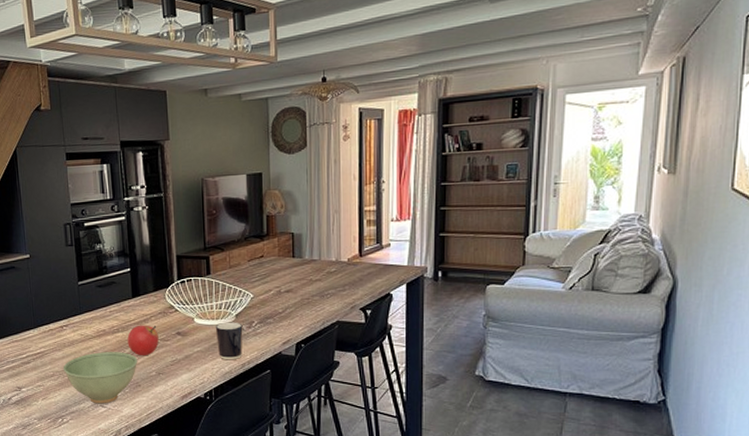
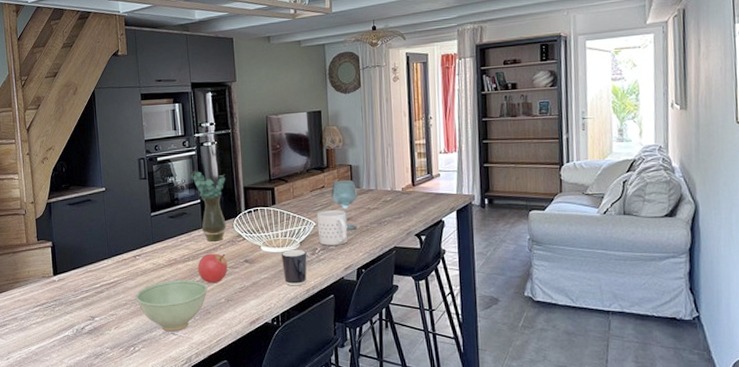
vase: none [119,236,158,313] -> present [190,170,227,242]
mug: none [254,281,288,319] -> present [316,210,348,246]
wine glass: none [270,248,300,303] -> present [331,179,358,230]

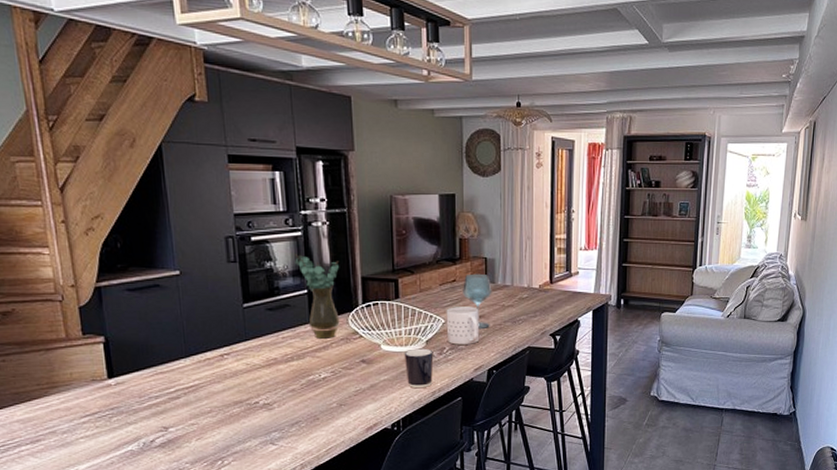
bowl: present [135,280,208,332] -> none [223,382,316,442]
fruit: present [197,253,228,284] -> none [303,352,341,387]

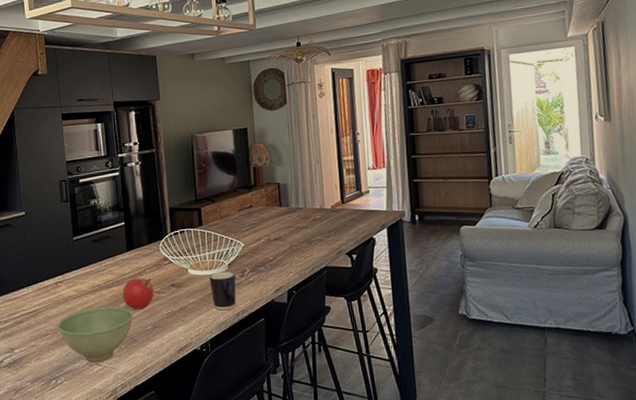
bowl: none [223,382,316,442] -> present [57,306,134,363]
vase: present [294,254,340,339] -> none [114,191,152,266]
fruit: none [303,352,341,387] -> present [122,278,154,310]
mug: present [446,306,480,345] -> none [245,229,278,267]
wine glass: present [463,273,492,329] -> none [259,198,287,250]

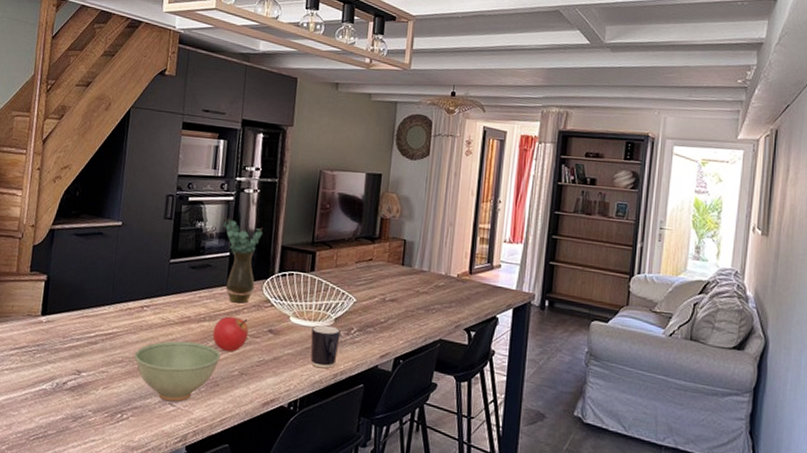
vase: none [114,191,152,266] -> present [223,217,263,304]

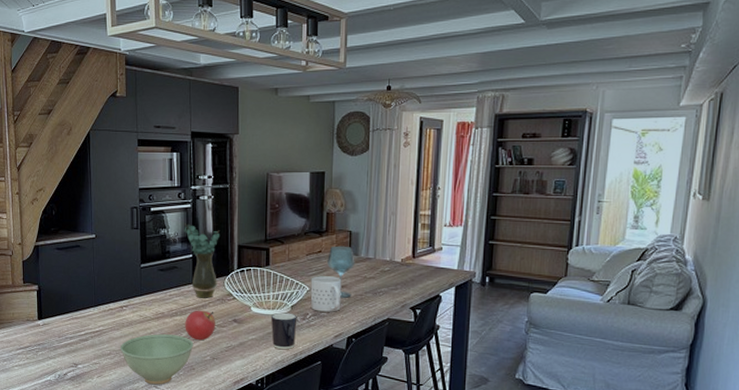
mug: none [356,286,393,329] -> present [310,276,342,312]
wine glass: none [378,254,408,313] -> present [327,245,355,298]

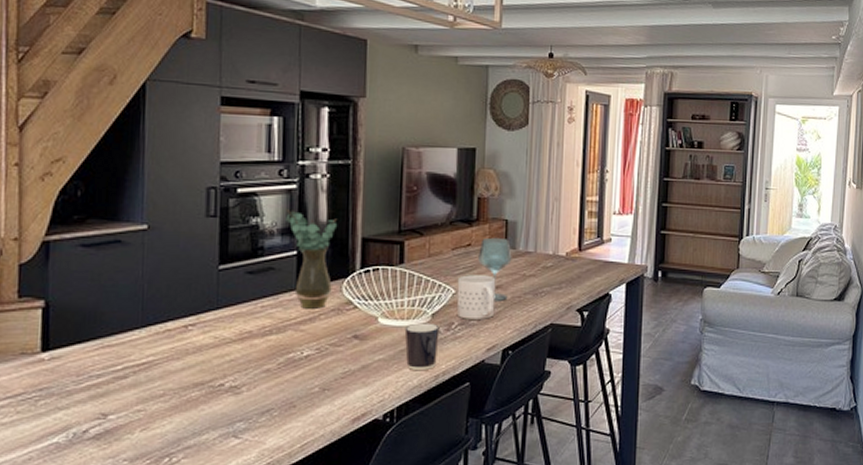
bowl: present [120,334,194,385] -> none [180,361,296,434]
fruit: present [185,310,215,341] -> none [283,325,328,367]

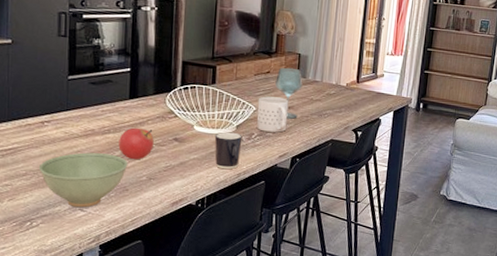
bowl: none [180,361,296,434] -> present [38,152,128,208]
fruit: none [283,325,328,367] -> present [118,127,154,160]
vase: present [285,209,338,309] -> none [121,34,163,116]

